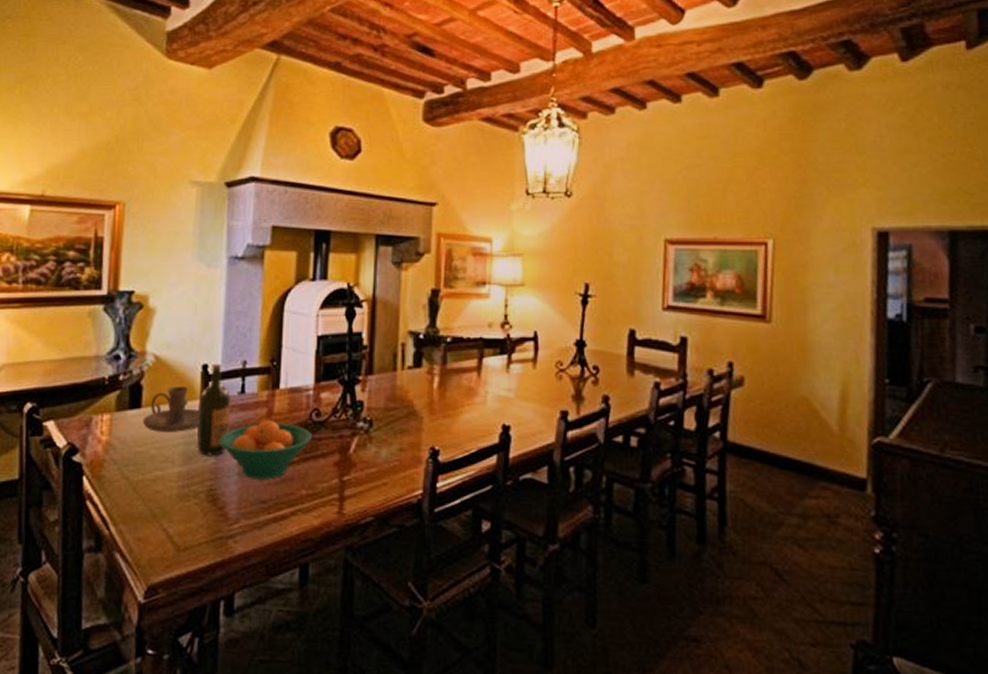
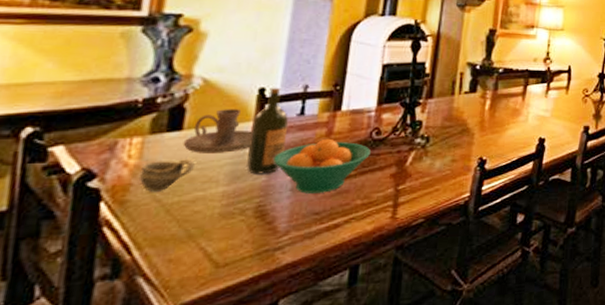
cup: none [110,437,153,469] -> present [139,159,195,192]

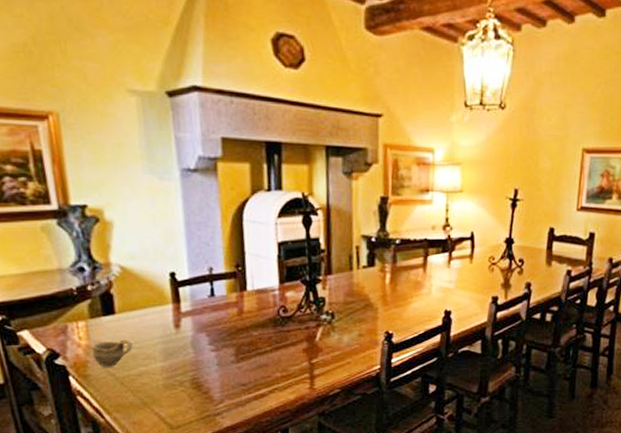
candle holder: present [183,109,253,153] -> none [118,293,175,334]
wine bottle: present [245,87,290,175] -> none [171,270,204,352]
fruit bowl: present [273,138,372,194] -> none [197,317,282,368]

